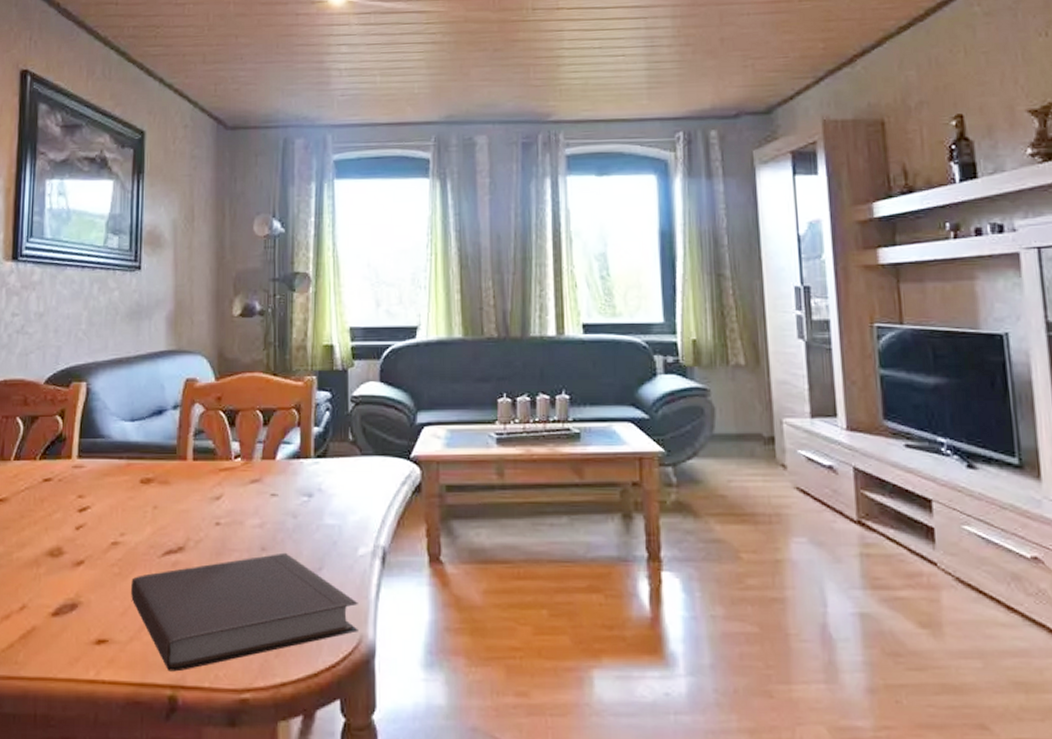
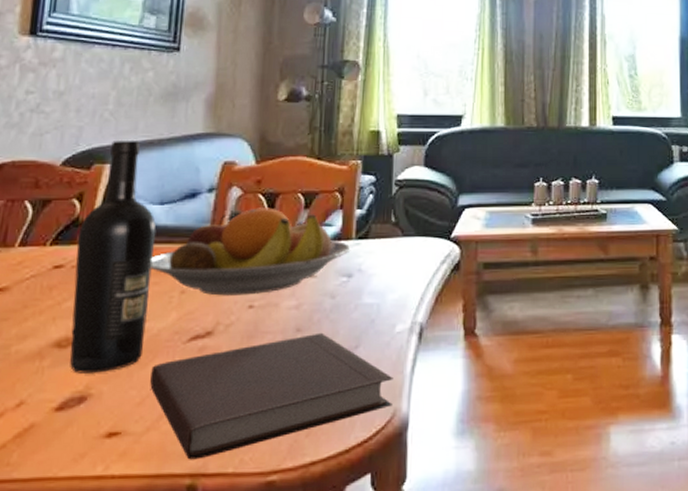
wine bottle: none [61,359,129,582] -> present [70,141,157,373]
fruit bowl: none [126,424,310,512] -> present [150,207,351,296]

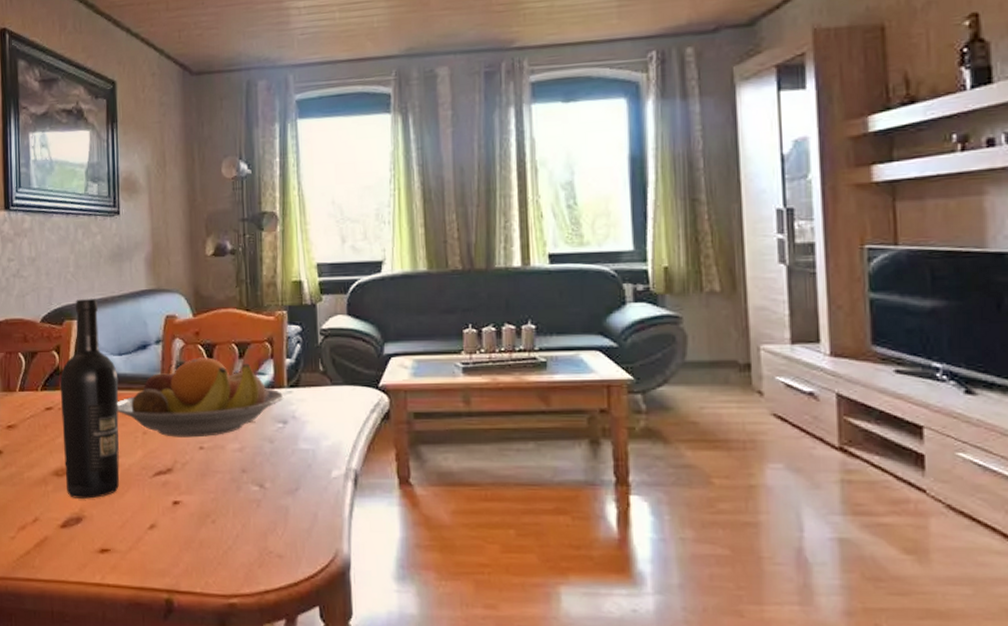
notebook: present [150,332,393,460] -> none [127,474,334,578]

